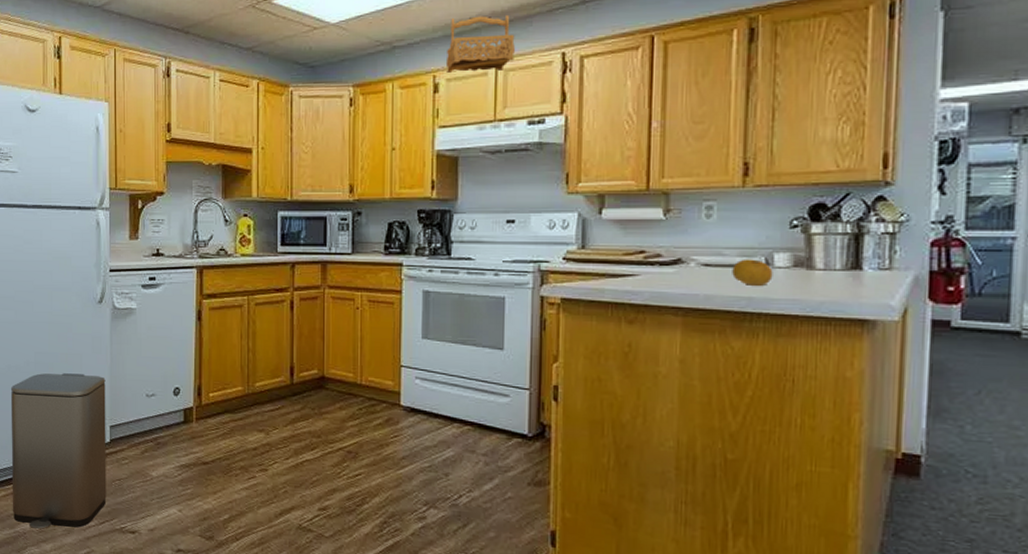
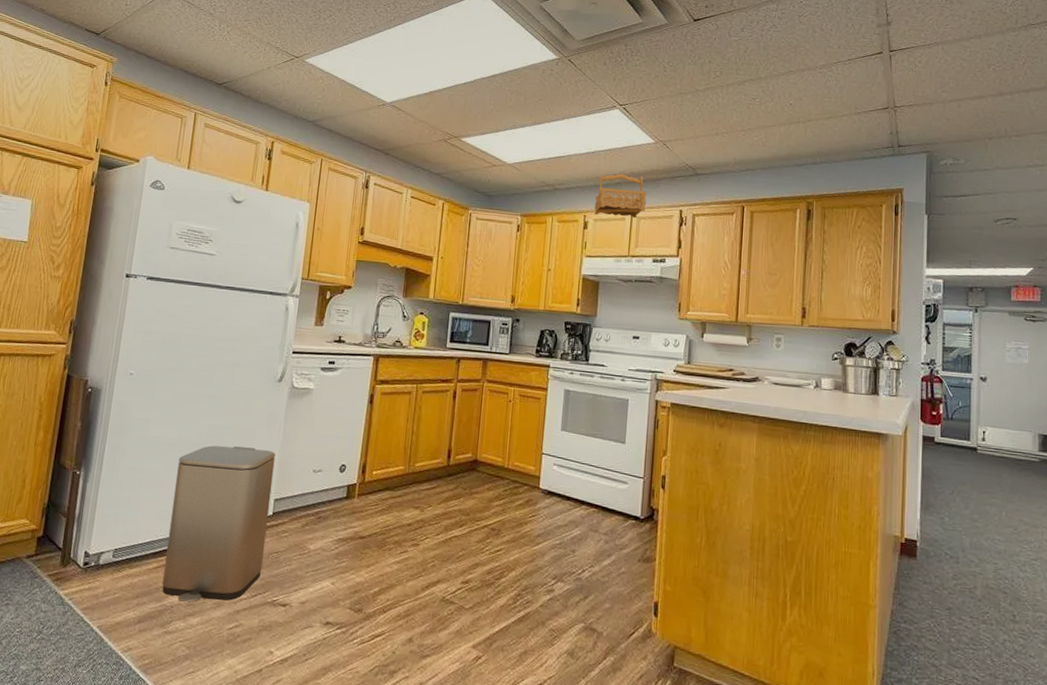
fruit: present [732,259,773,286] -> none [793,381,821,403]

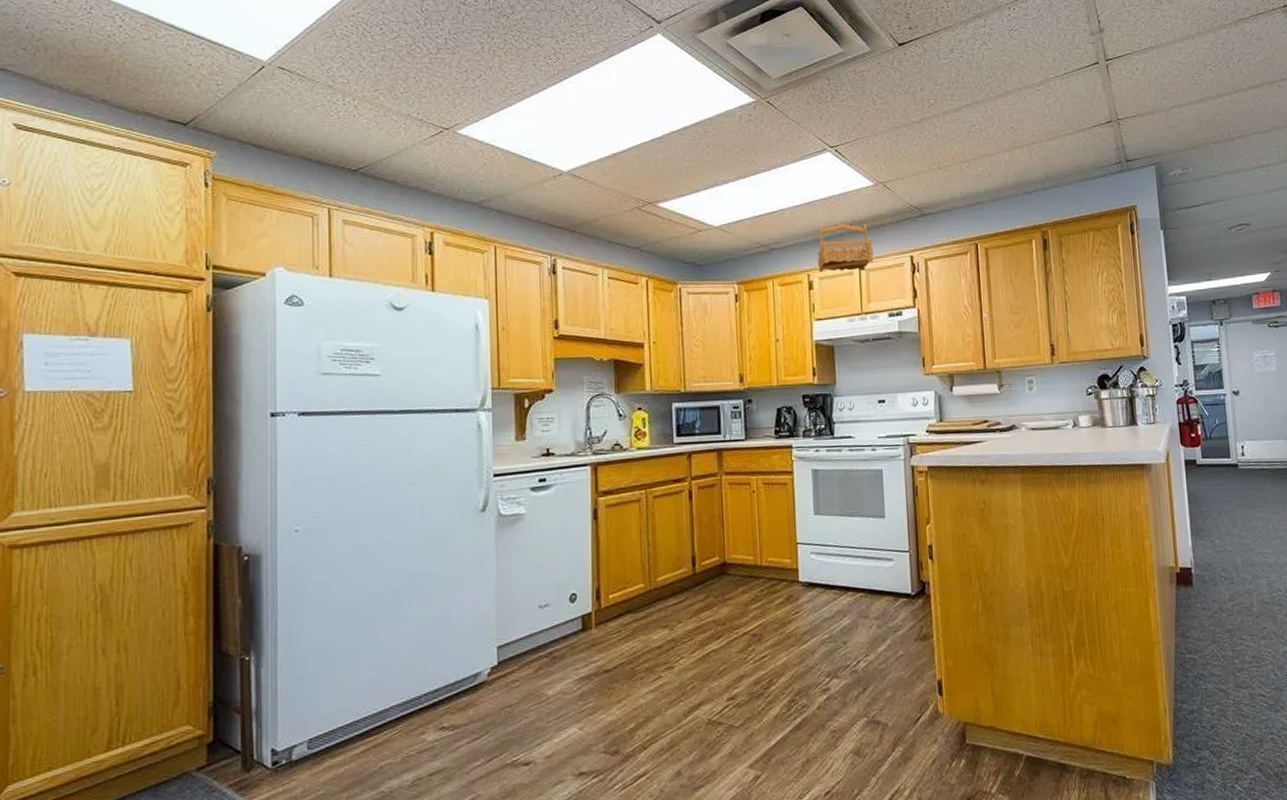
pedal bin: present [162,445,276,603] -> none [372,592,495,785]

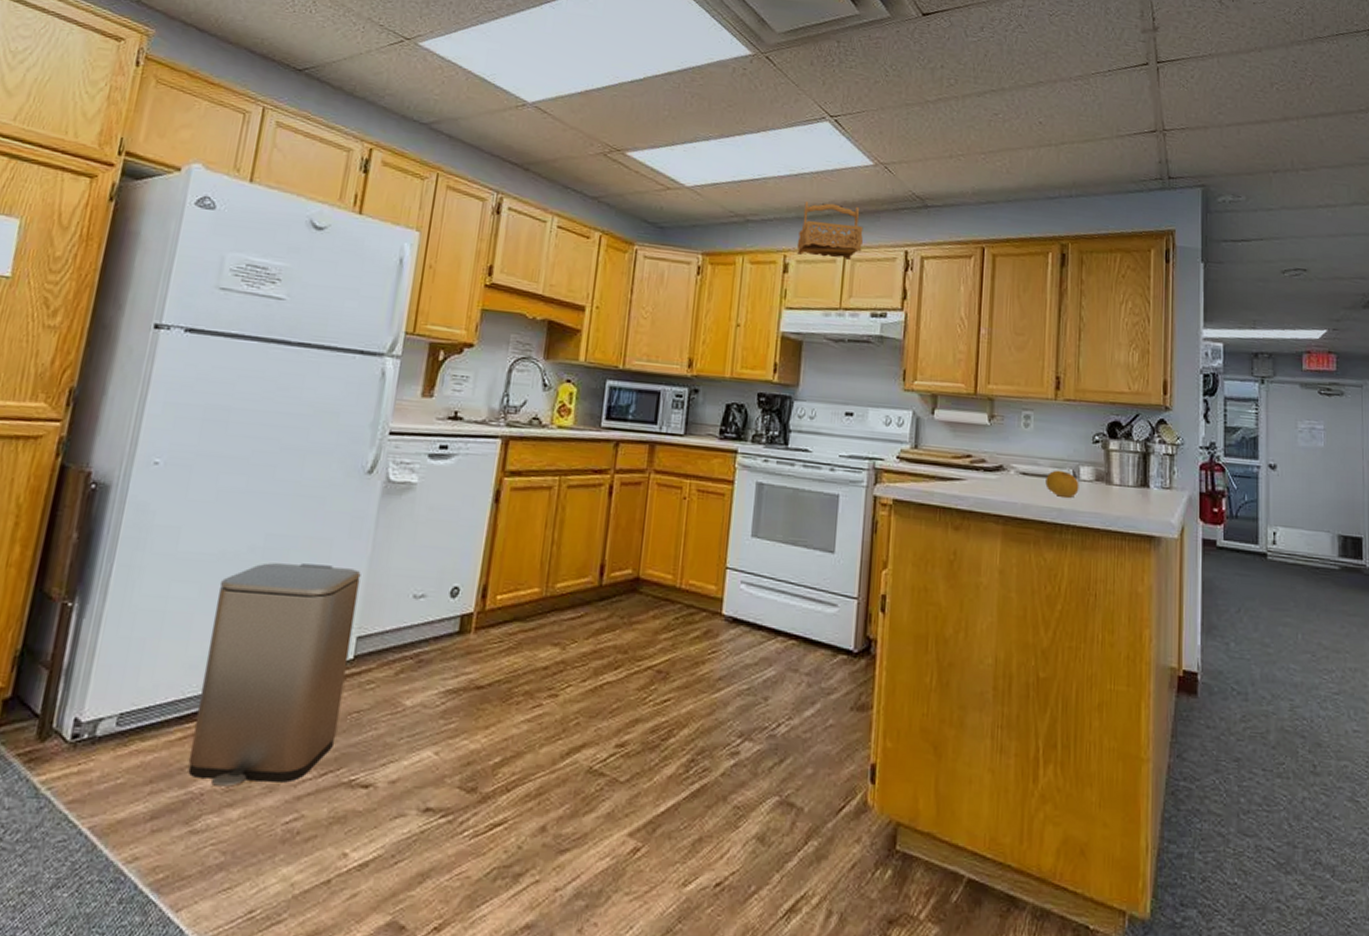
pedal bin: none [372,592,495,785] -> present [188,563,361,789]
fruit: none [1051,421,1080,444] -> present [1045,470,1079,498]

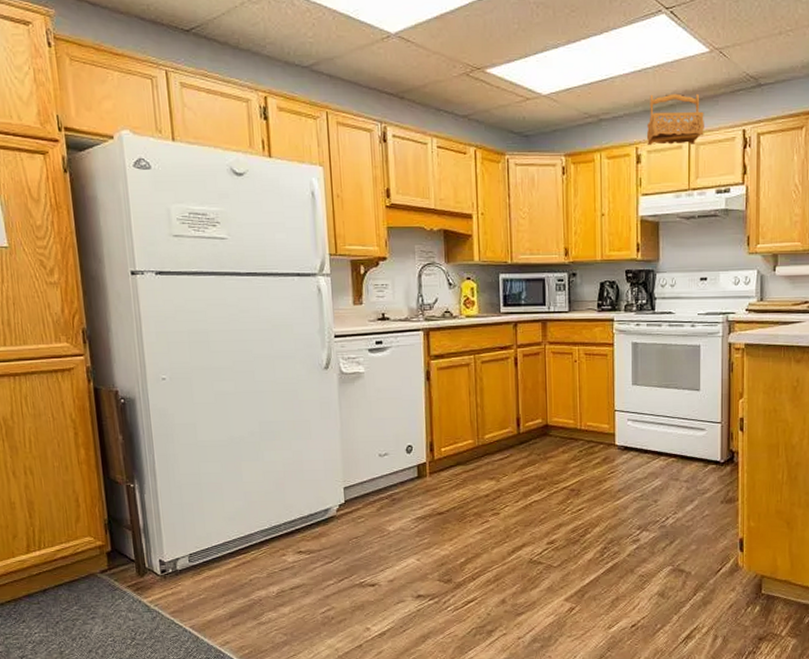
pedal bin: present [188,563,361,789] -> none [234,440,344,595]

